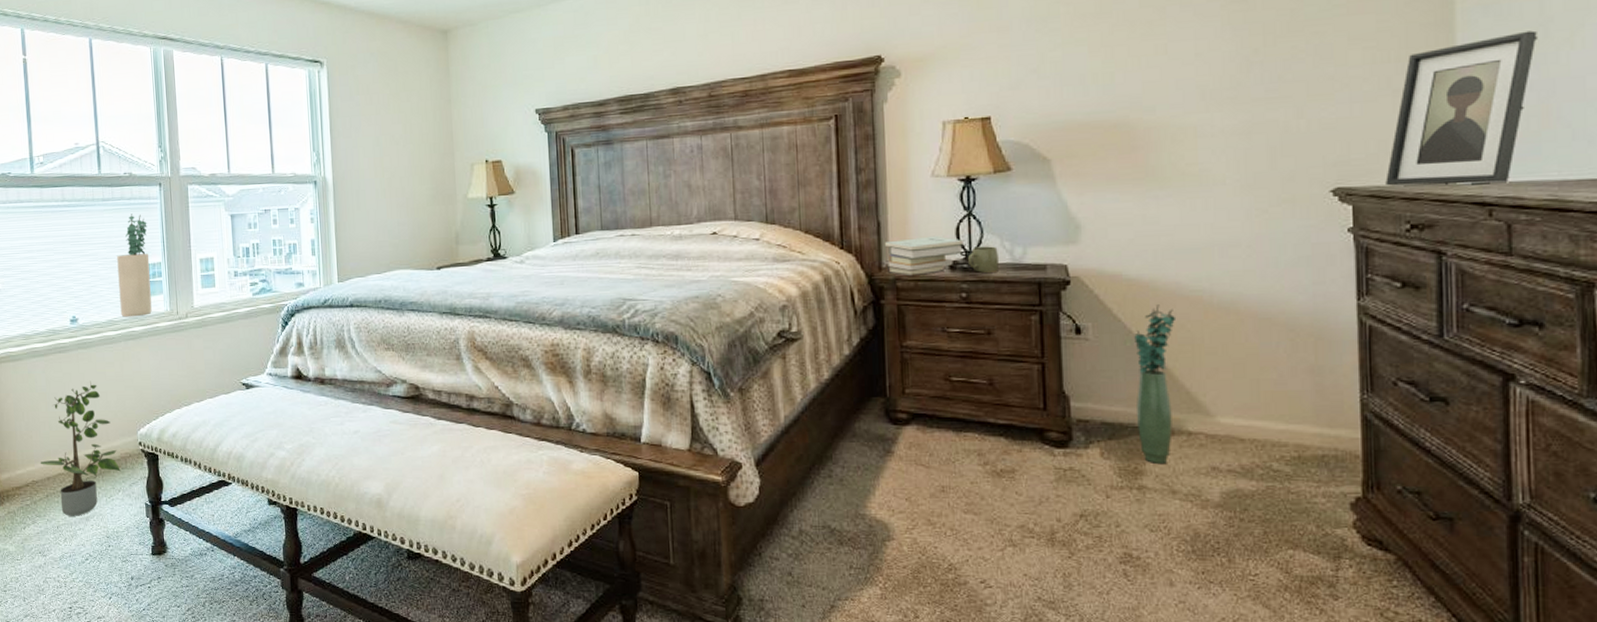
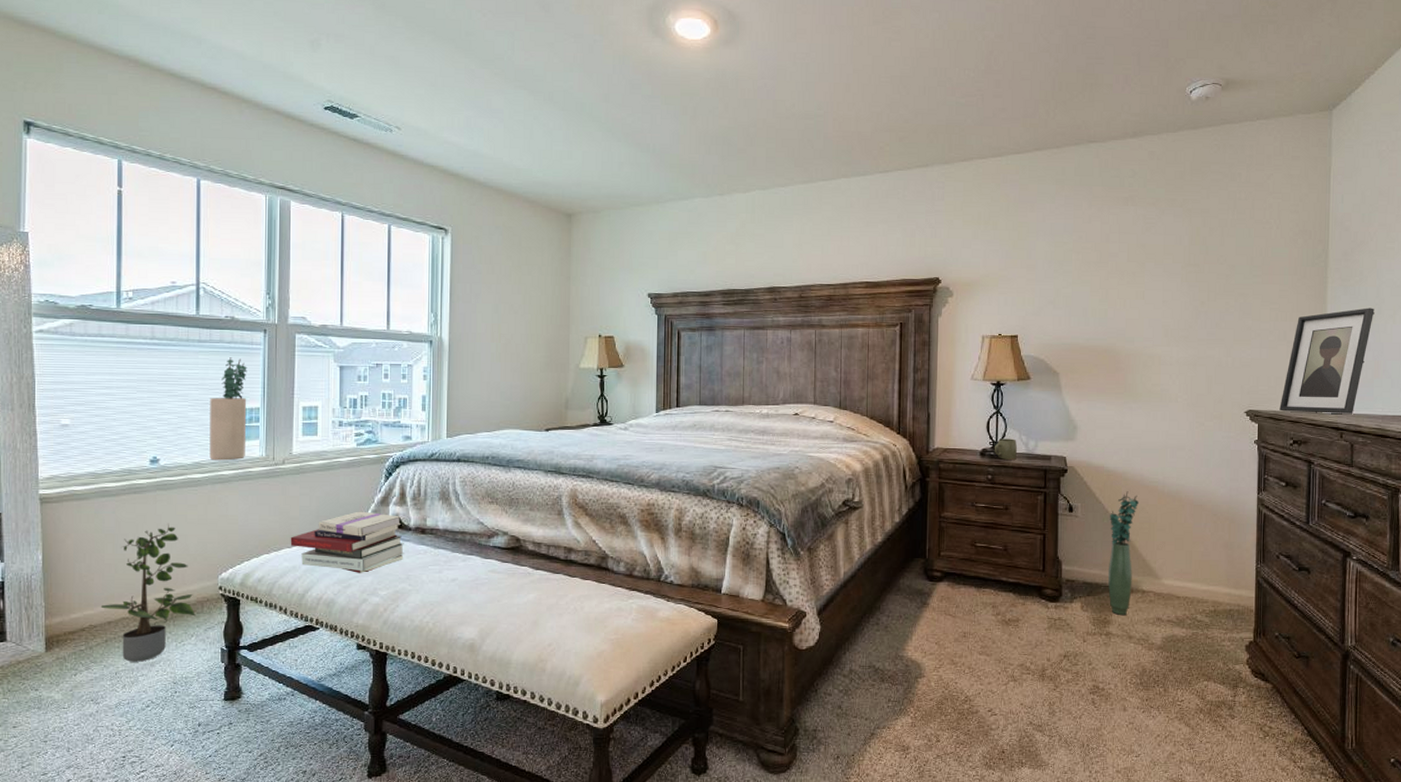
books: none [198,363,306,428] -> present [290,511,404,574]
books: present [885,235,963,277] -> none [933,427,992,460]

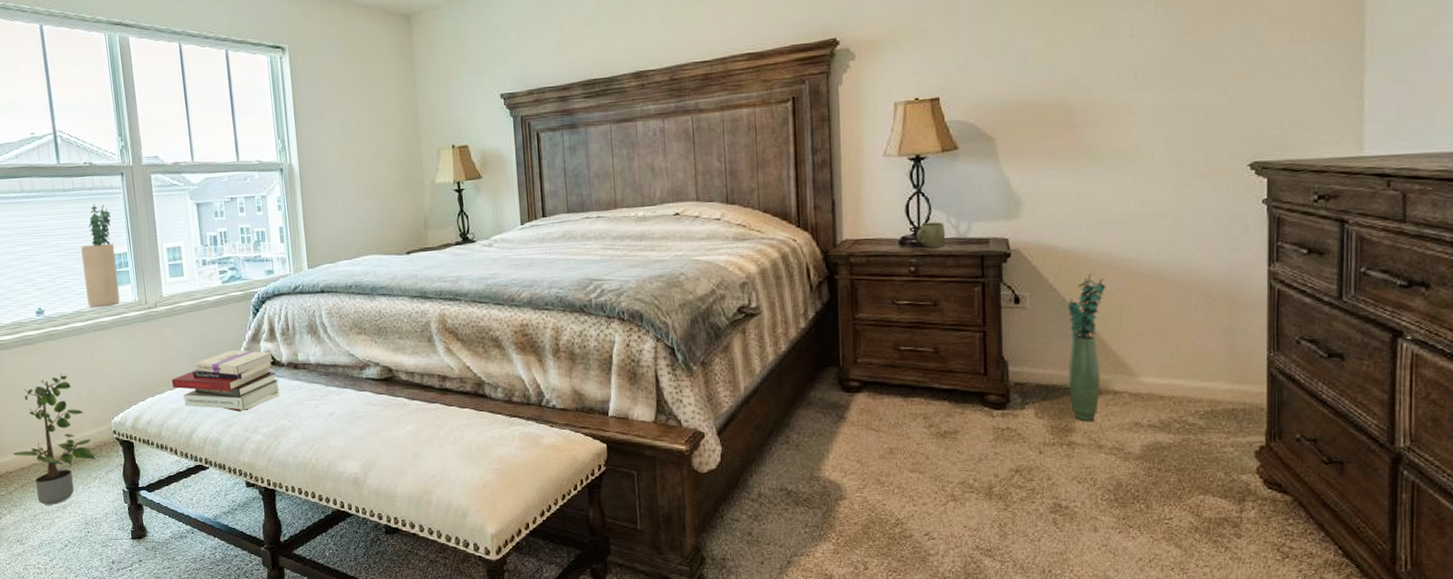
picture frame: present [1279,307,1375,415] -> none [1298,11,1438,160]

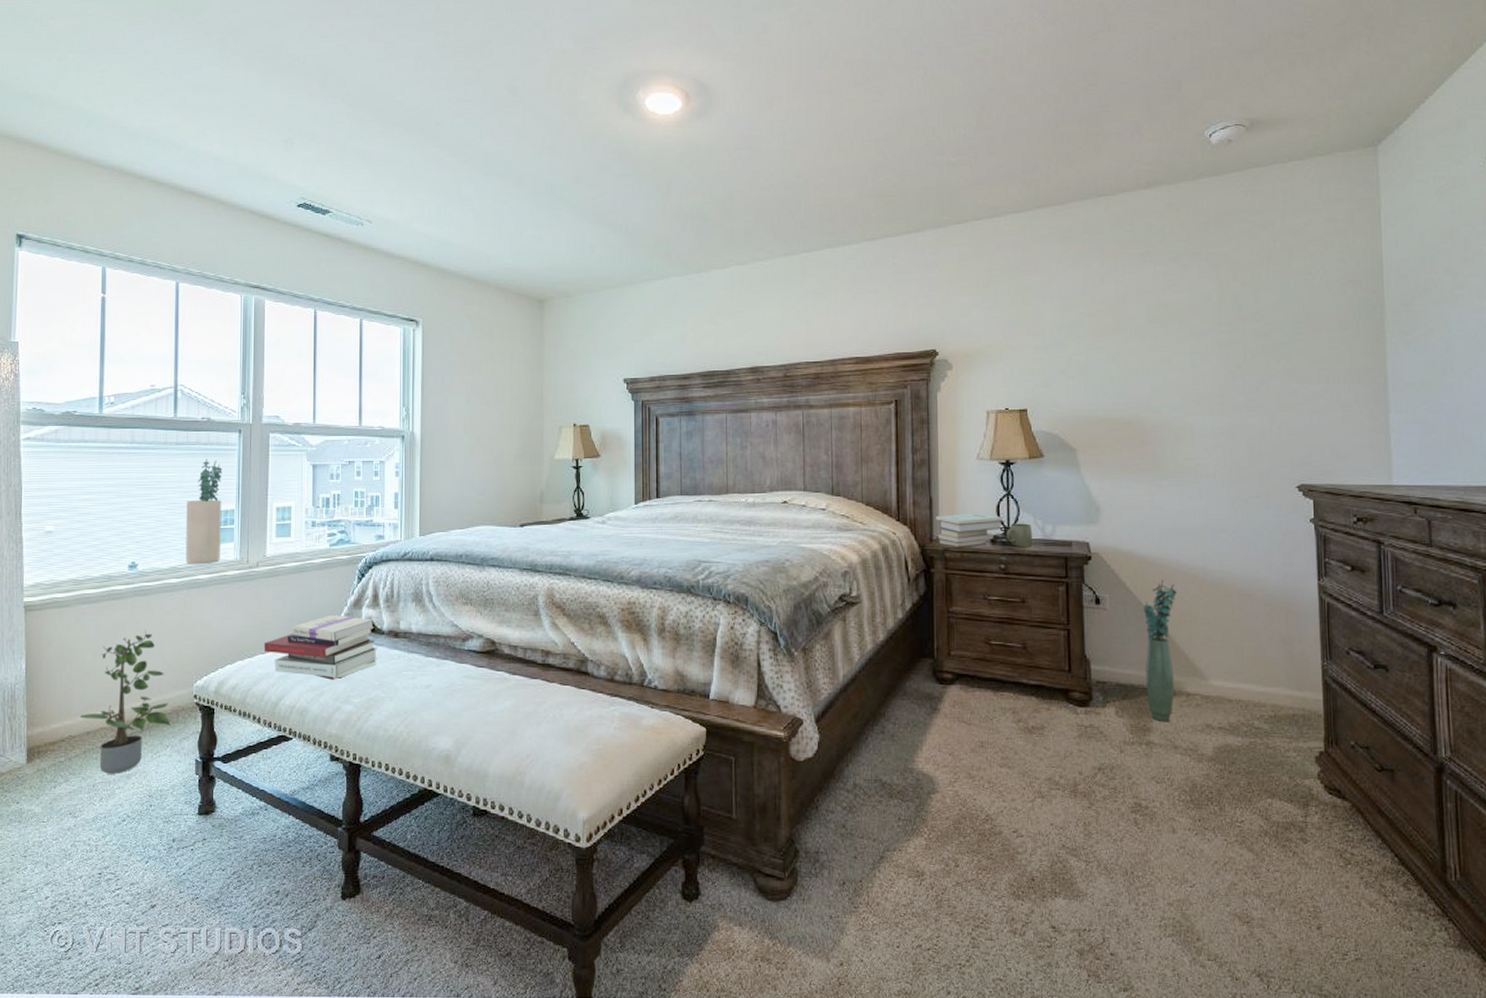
books: none [839,213,912,253] -> present [936,512,1003,548]

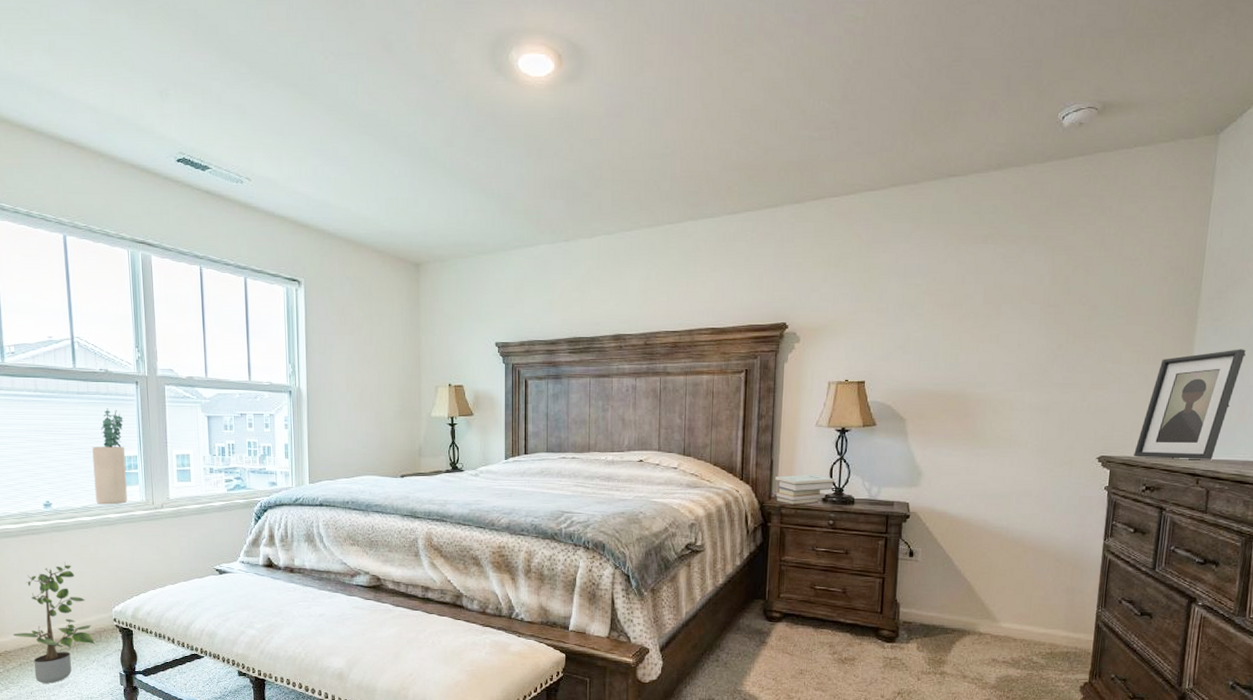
books: present [264,614,377,681] -> none [173,552,276,609]
mug: present [1007,523,1033,548] -> none [837,484,860,506]
vase: present [1144,580,1178,722] -> none [945,537,982,657]
picture frame: none [1338,363,1446,487] -> present [1134,349,1246,461]

